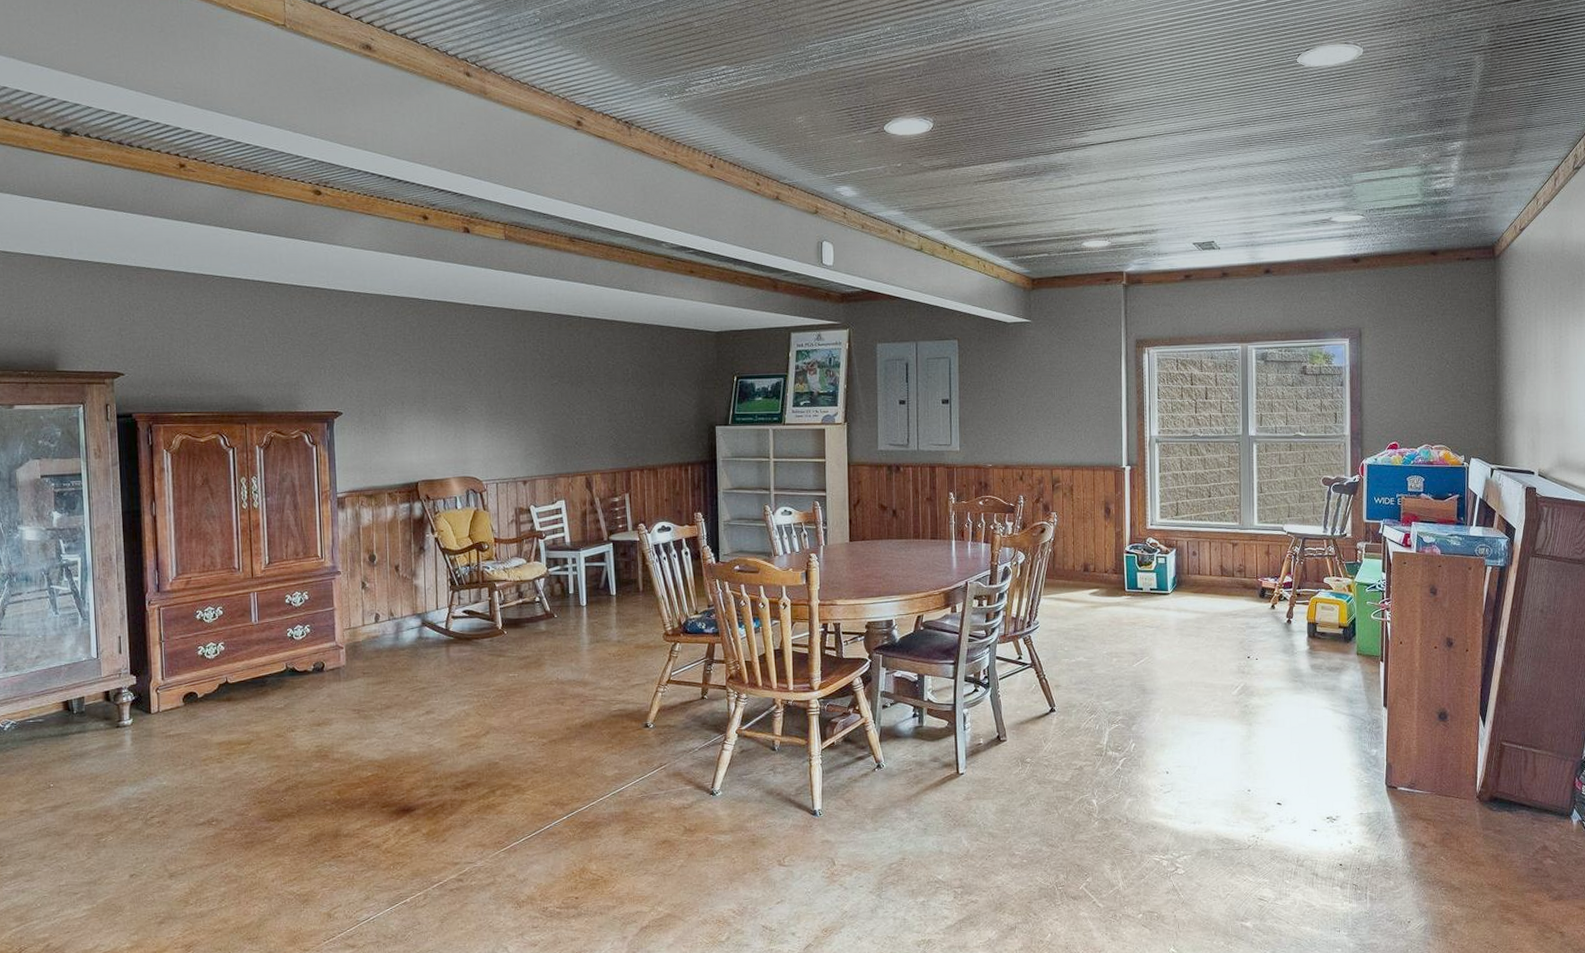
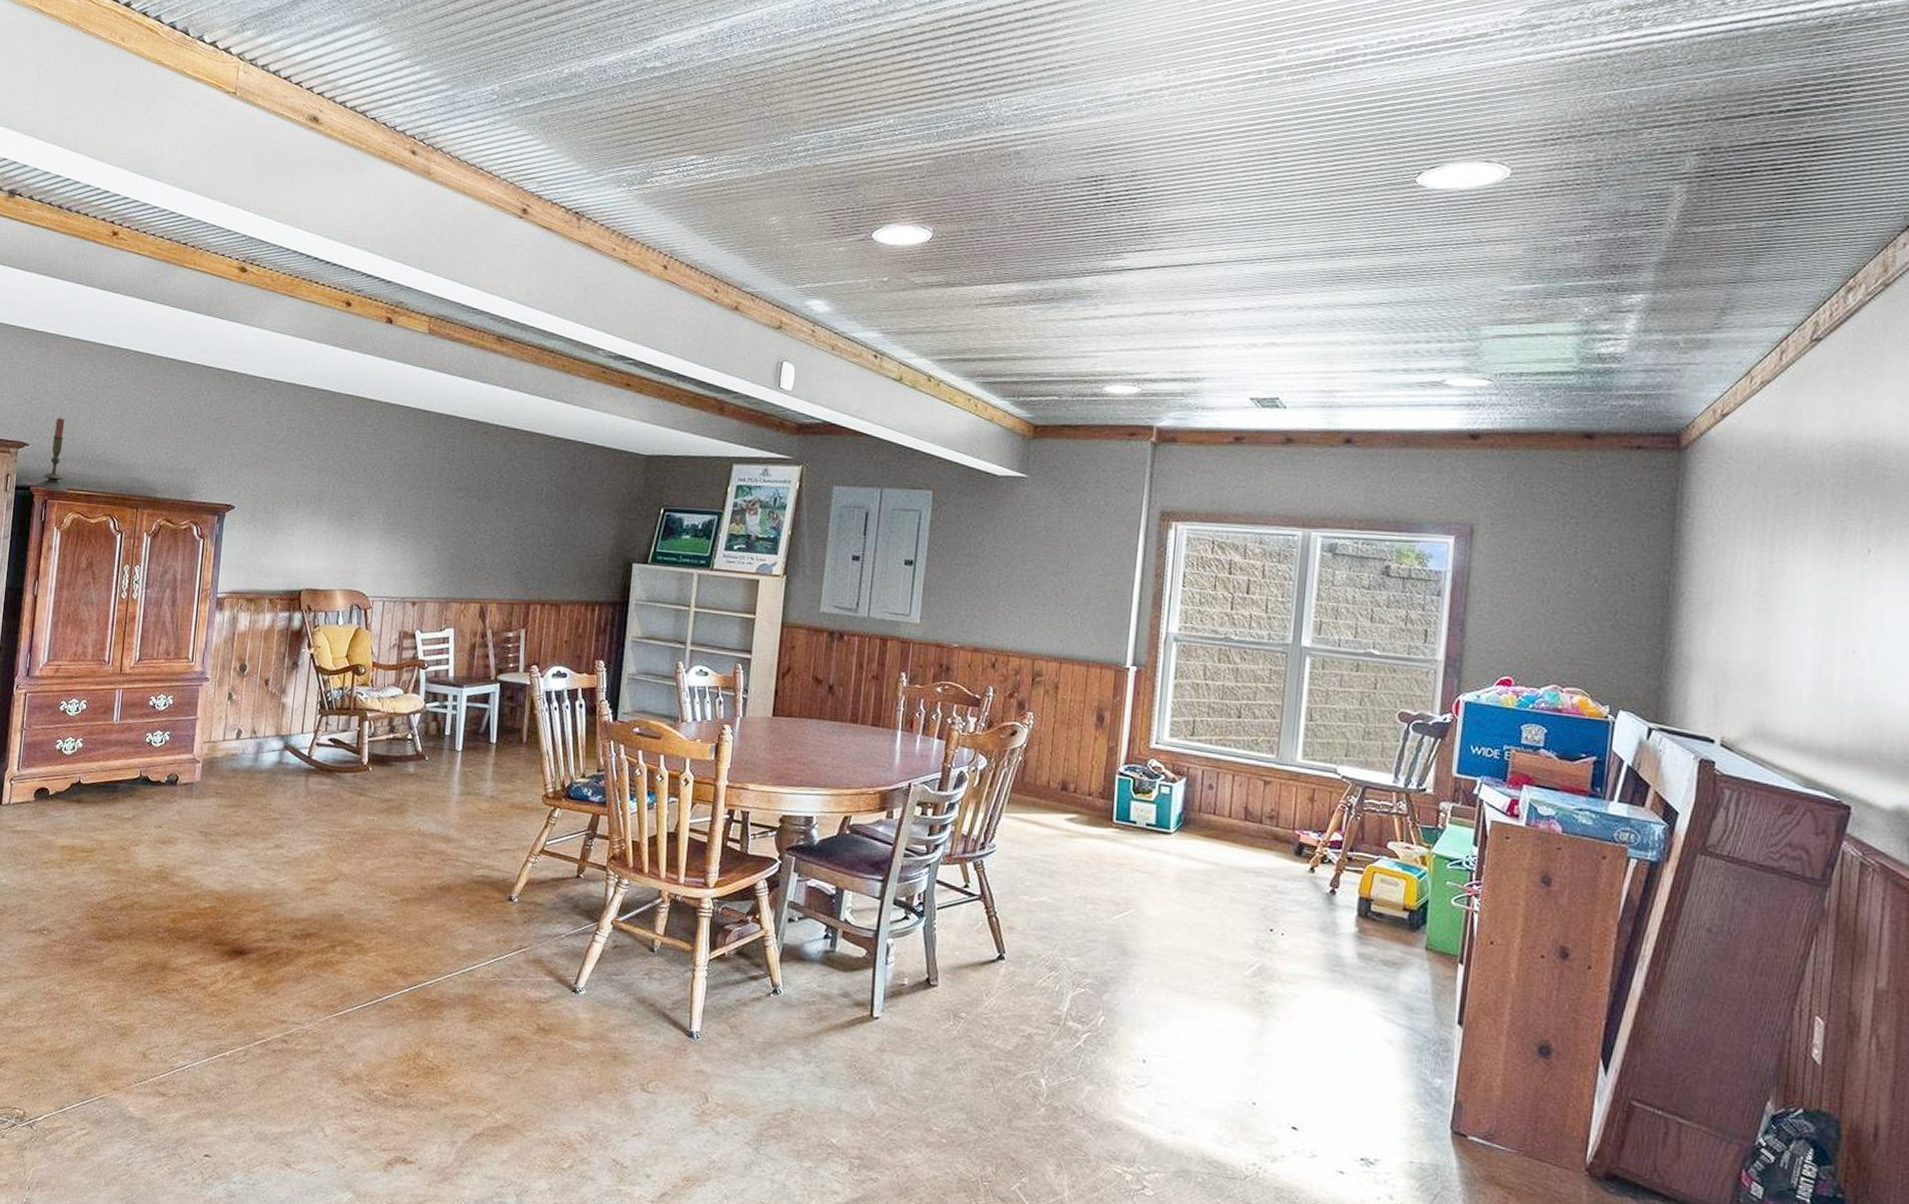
candle: none [137,344,172,418] -> present [35,416,68,494]

